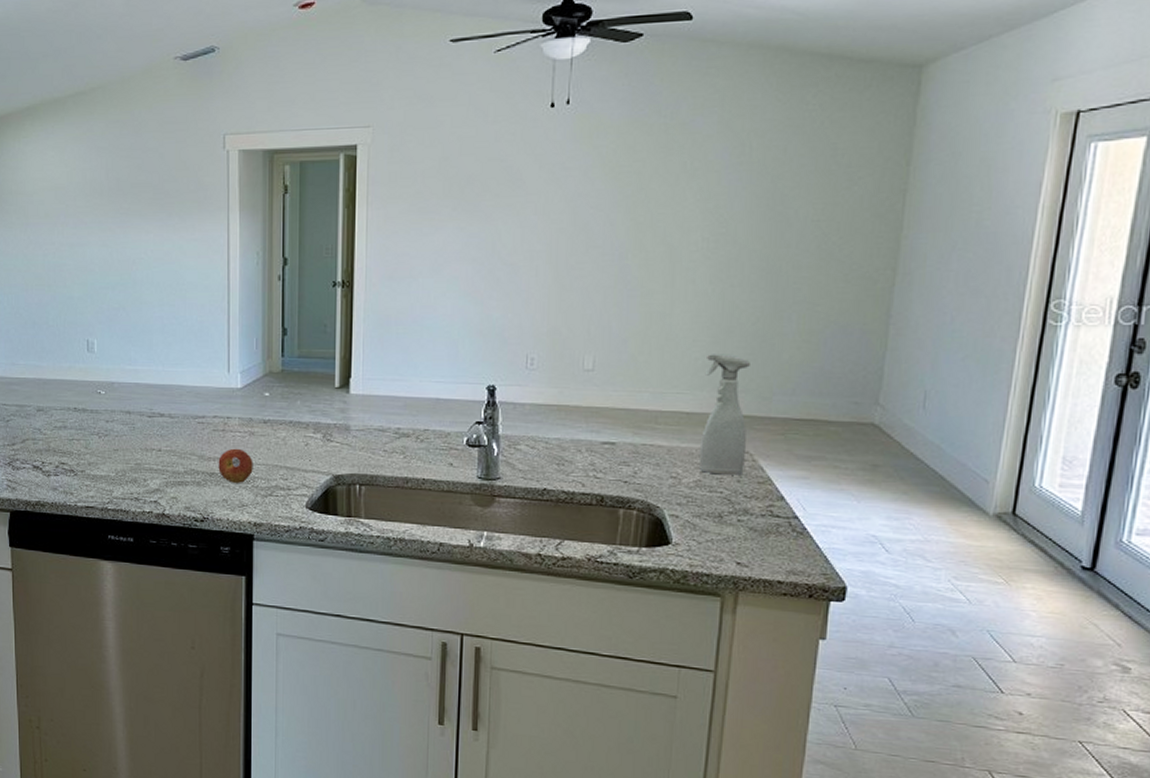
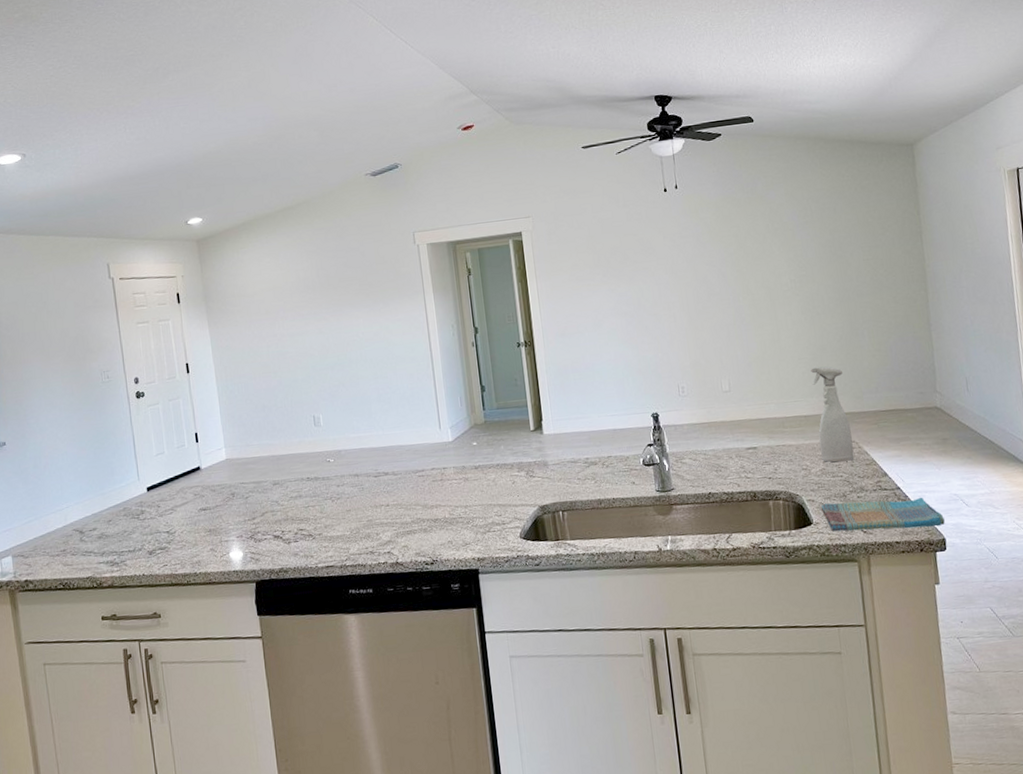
fruit: present [218,448,253,484] -> none [440,494,471,526]
dish towel: none [685,522,851,571] -> present [820,497,945,532]

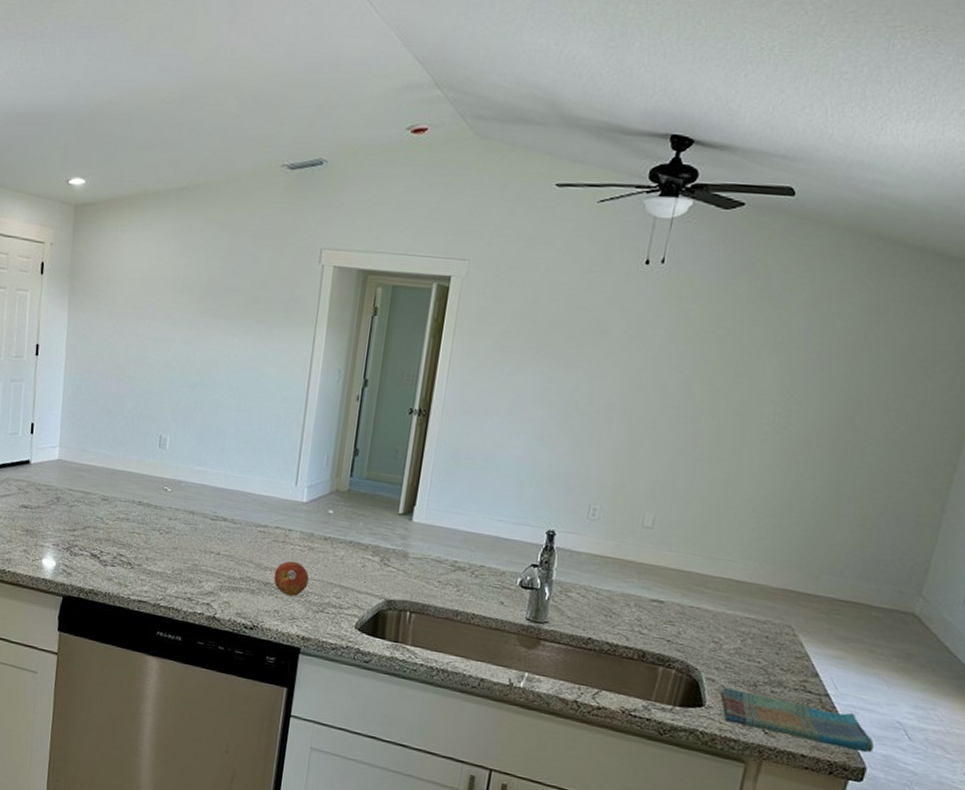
fruit: none [440,494,471,526] -> present [273,560,309,597]
spray bottle: present [810,366,855,463] -> none [741,526,804,648]

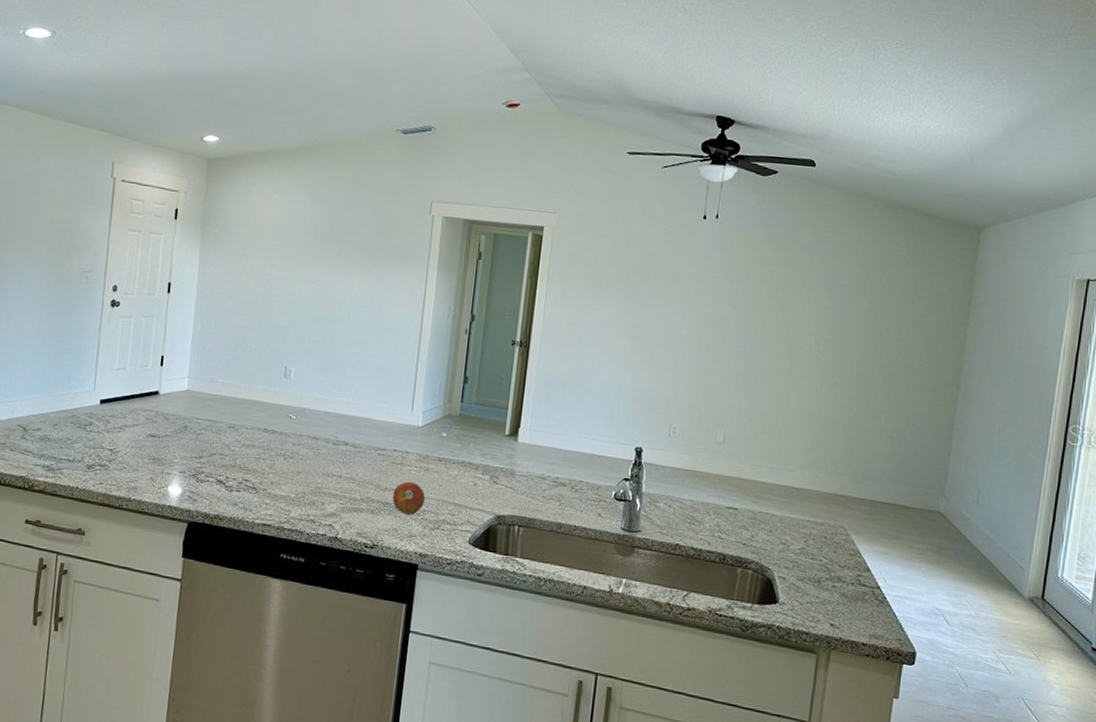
dish towel: present [719,687,874,753] -> none [790,585,920,638]

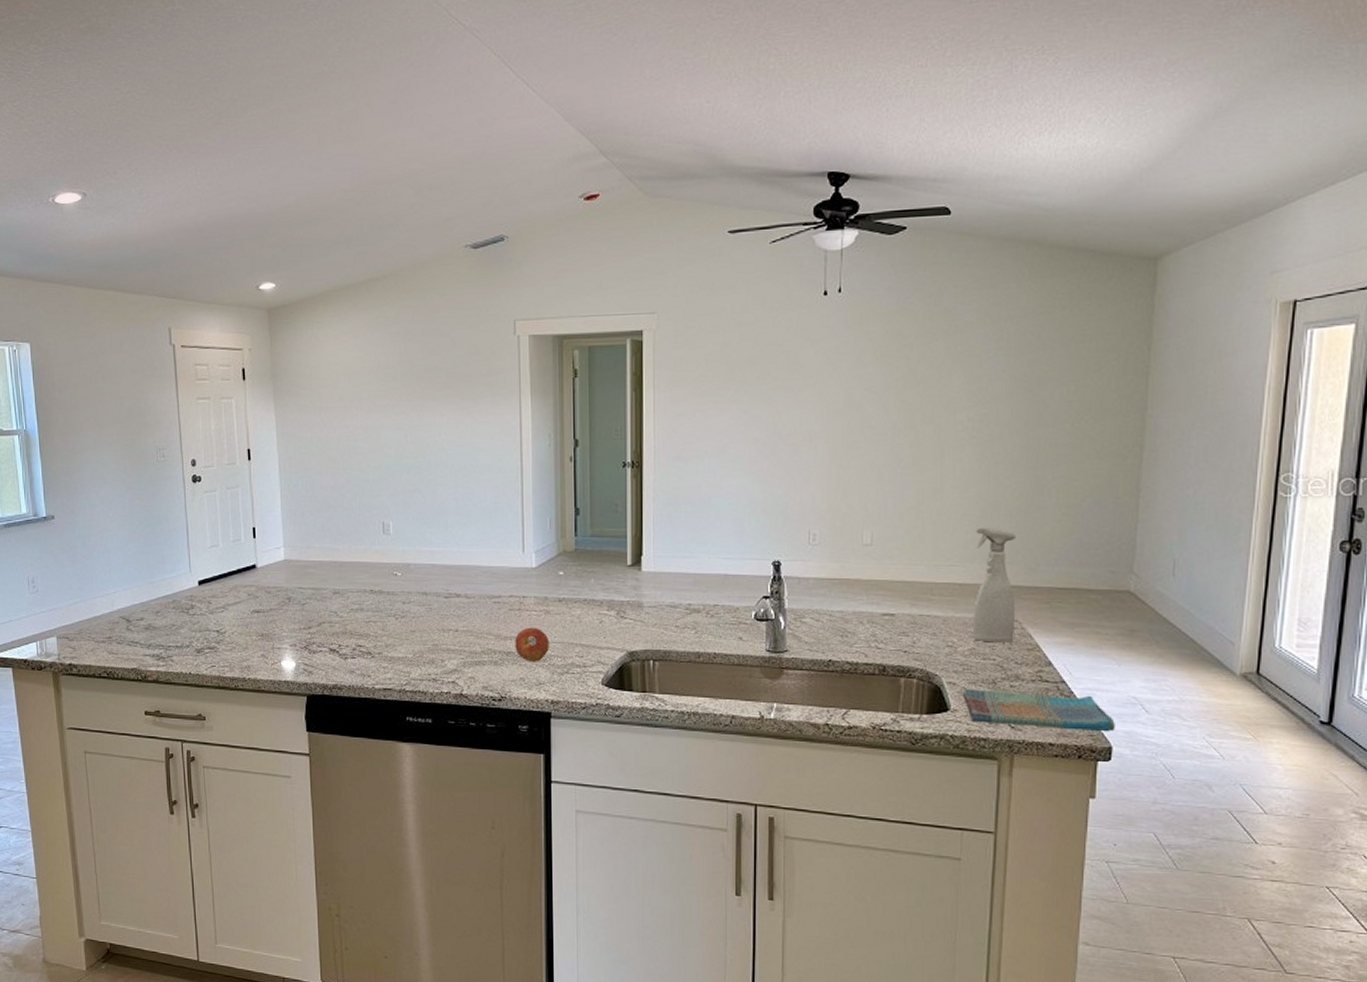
dish towel: none [790,585,920,638] -> present [962,689,1115,732]
spray bottle: none [803,439,848,547] -> present [972,527,1015,643]

